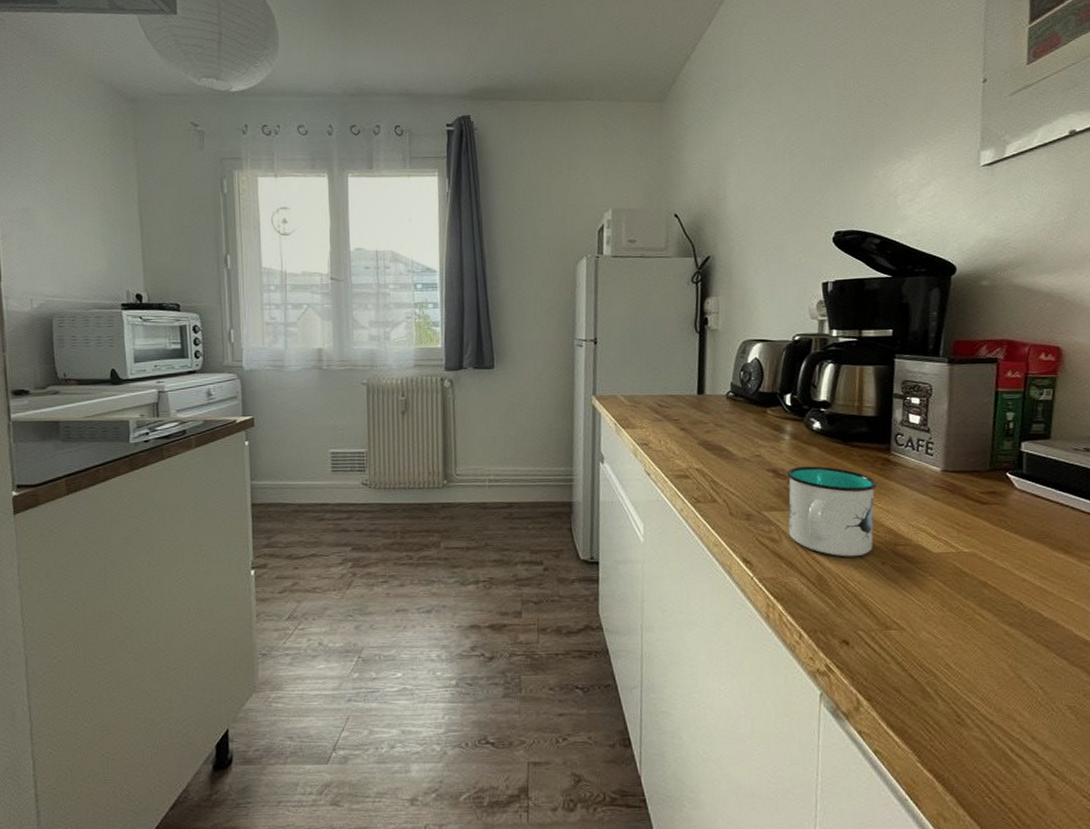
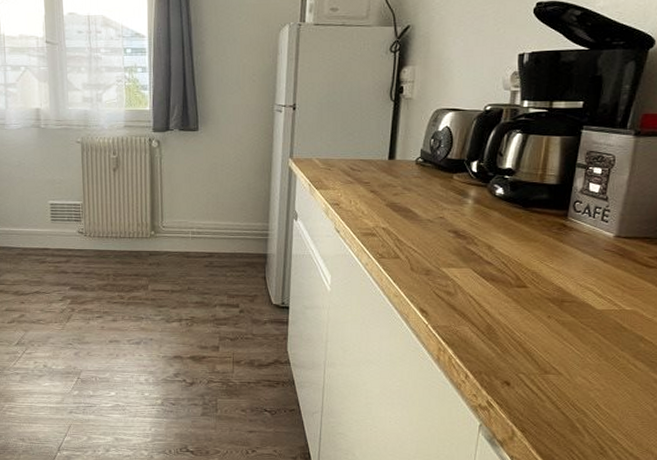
mug: present [786,466,878,557] -> none [464,228,552,311]

